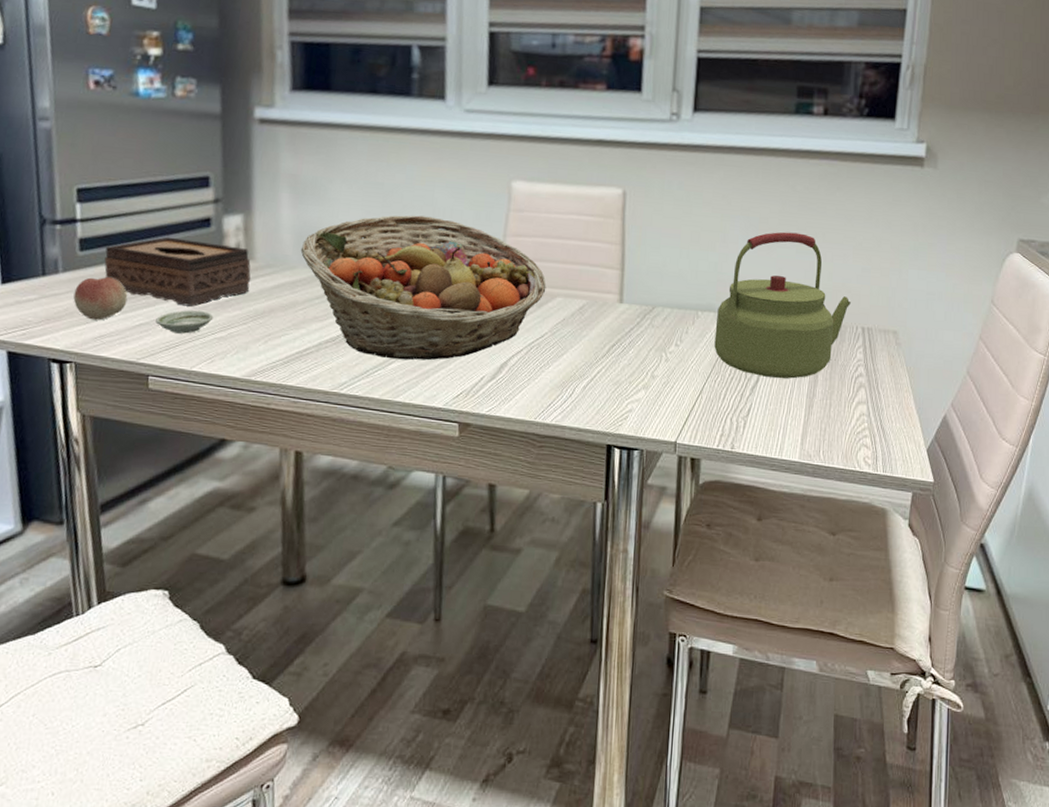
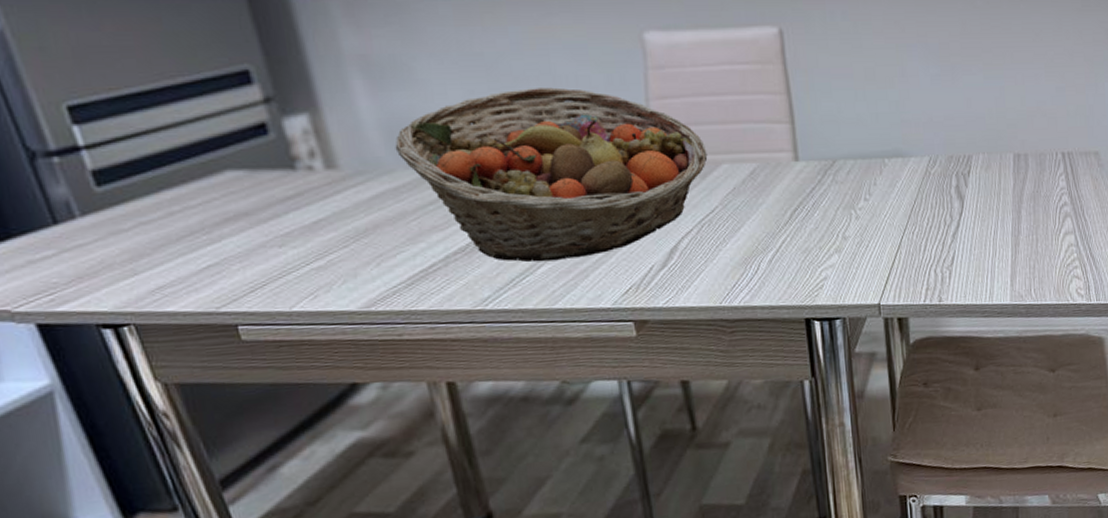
fruit: present [73,277,128,320] -> none [105,214,182,270]
tissue box: present [104,236,251,307] -> none [131,153,342,236]
saucer: present [155,310,214,334] -> none [227,239,303,271]
kettle: present [714,232,852,379] -> none [905,56,1049,221]

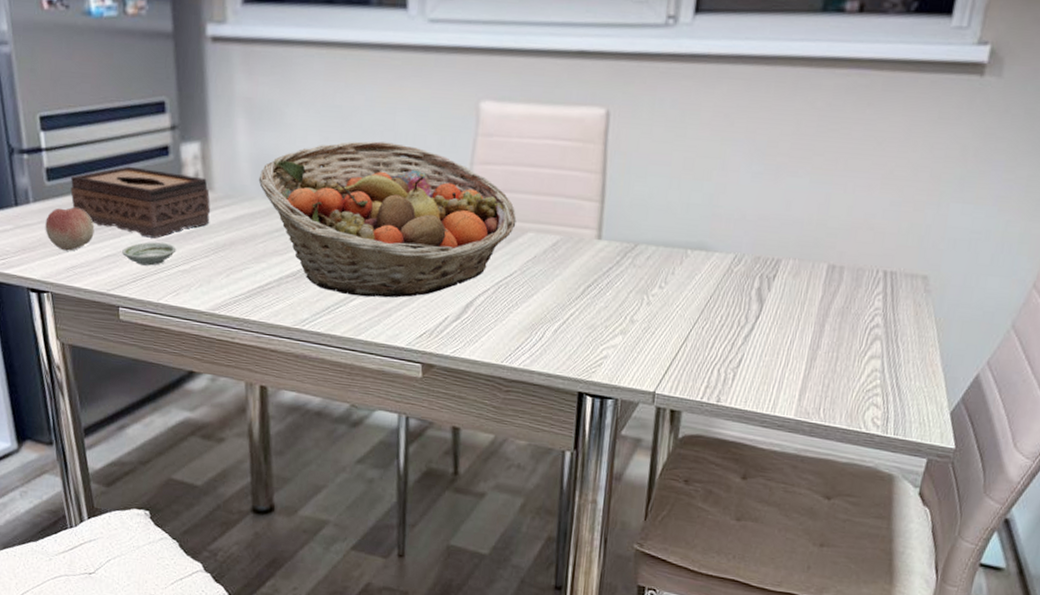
fruit: none [105,214,182,270] -> present [45,207,95,251]
tissue box: none [131,153,342,236] -> present [70,166,211,239]
saucer: none [227,239,303,271] -> present [122,242,177,266]

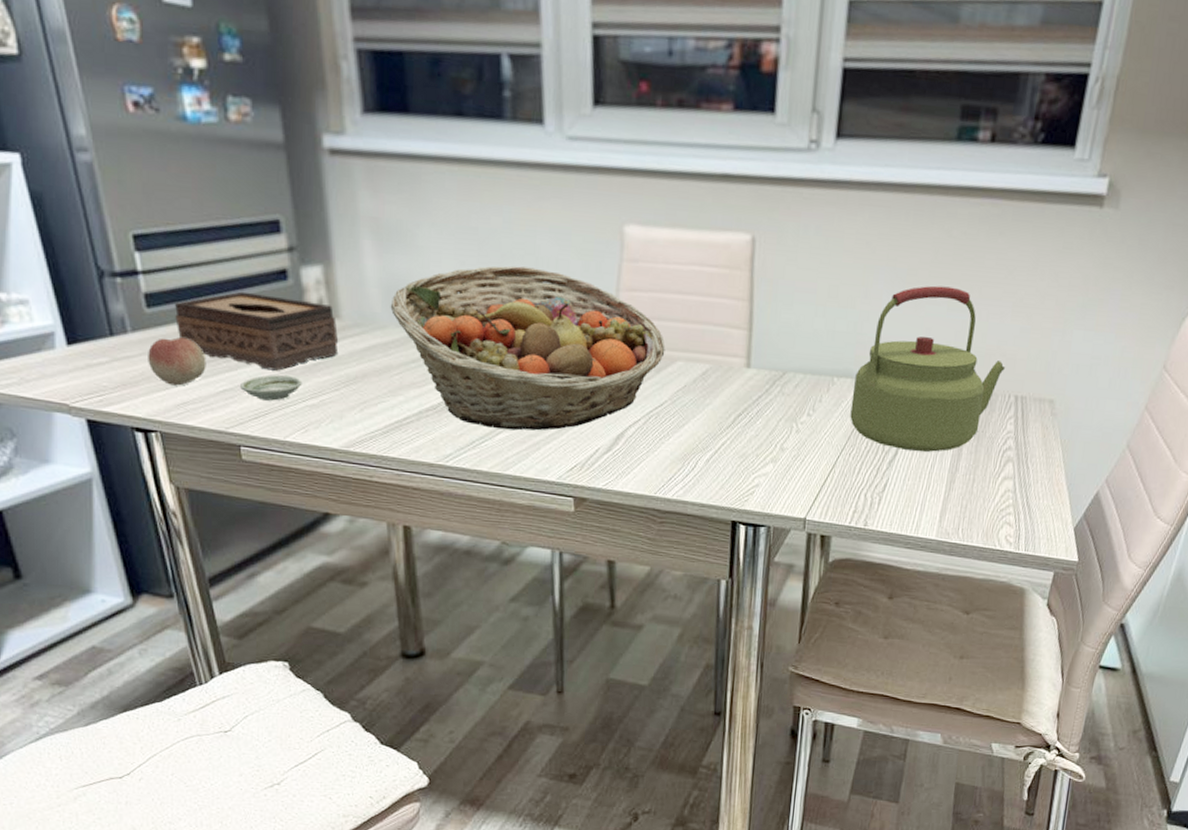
kettle: none [704,157,874,328] -> present [850,285,1006,452]

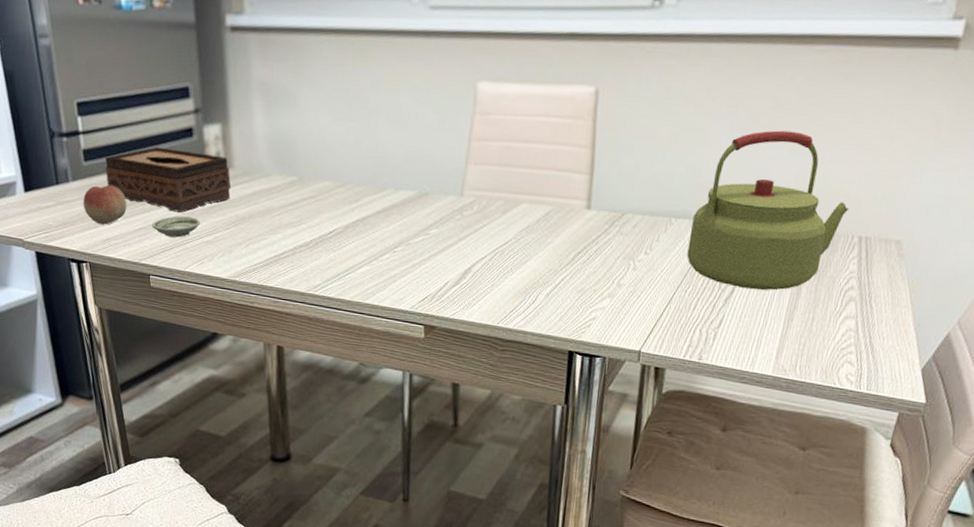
fruit basket: present [390,266,665,431] -> none [274,120,512,265]

